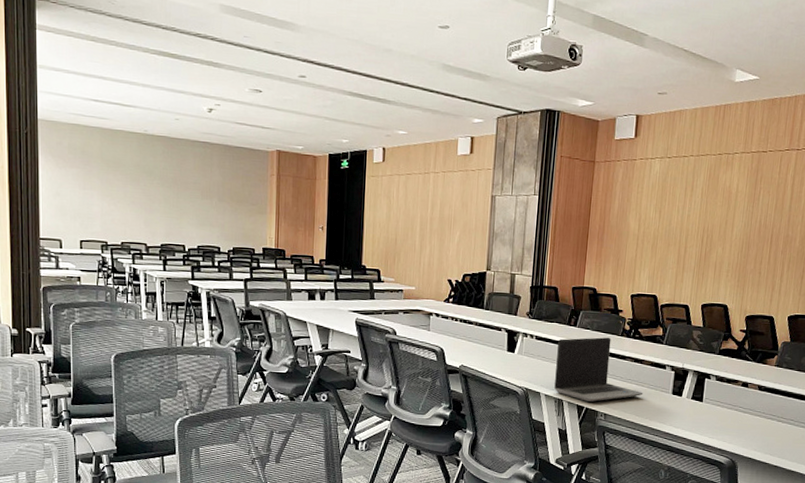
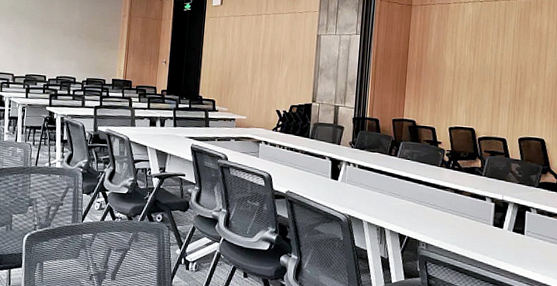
laptop computer: present [554,337,643,402] -> none [376,167,464,231]

